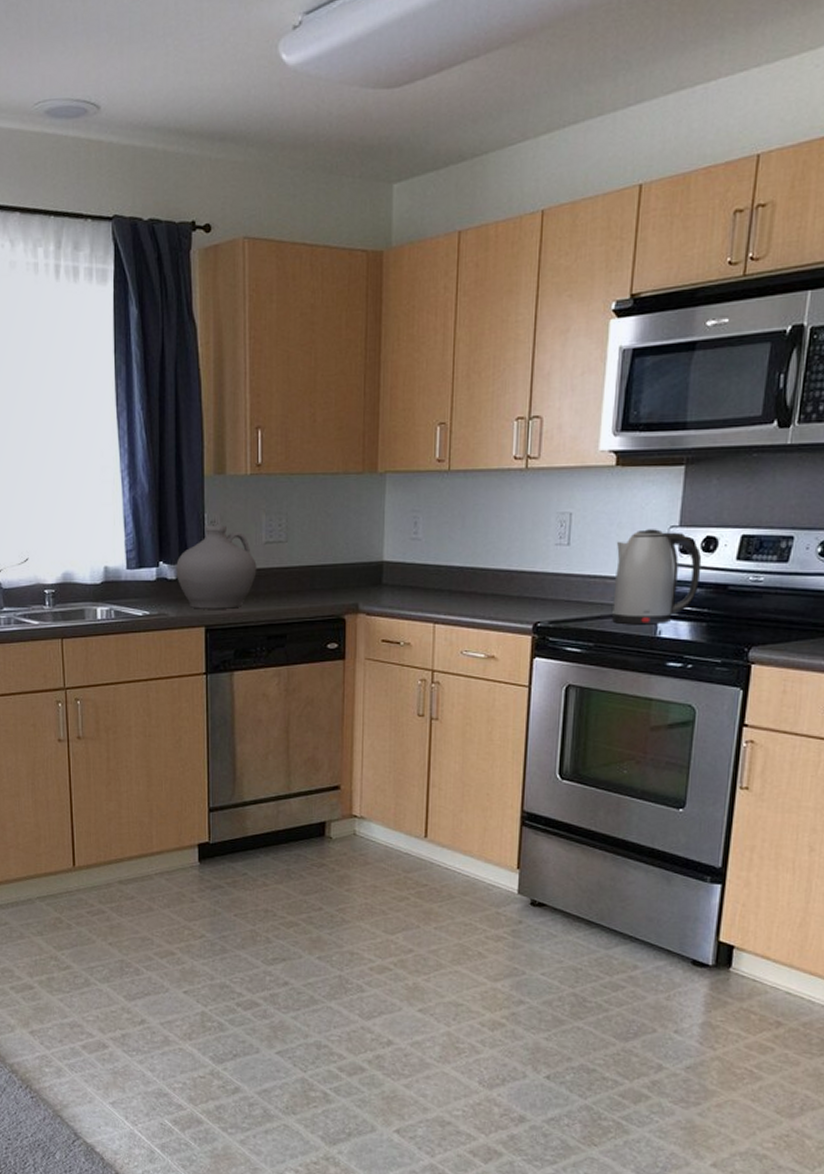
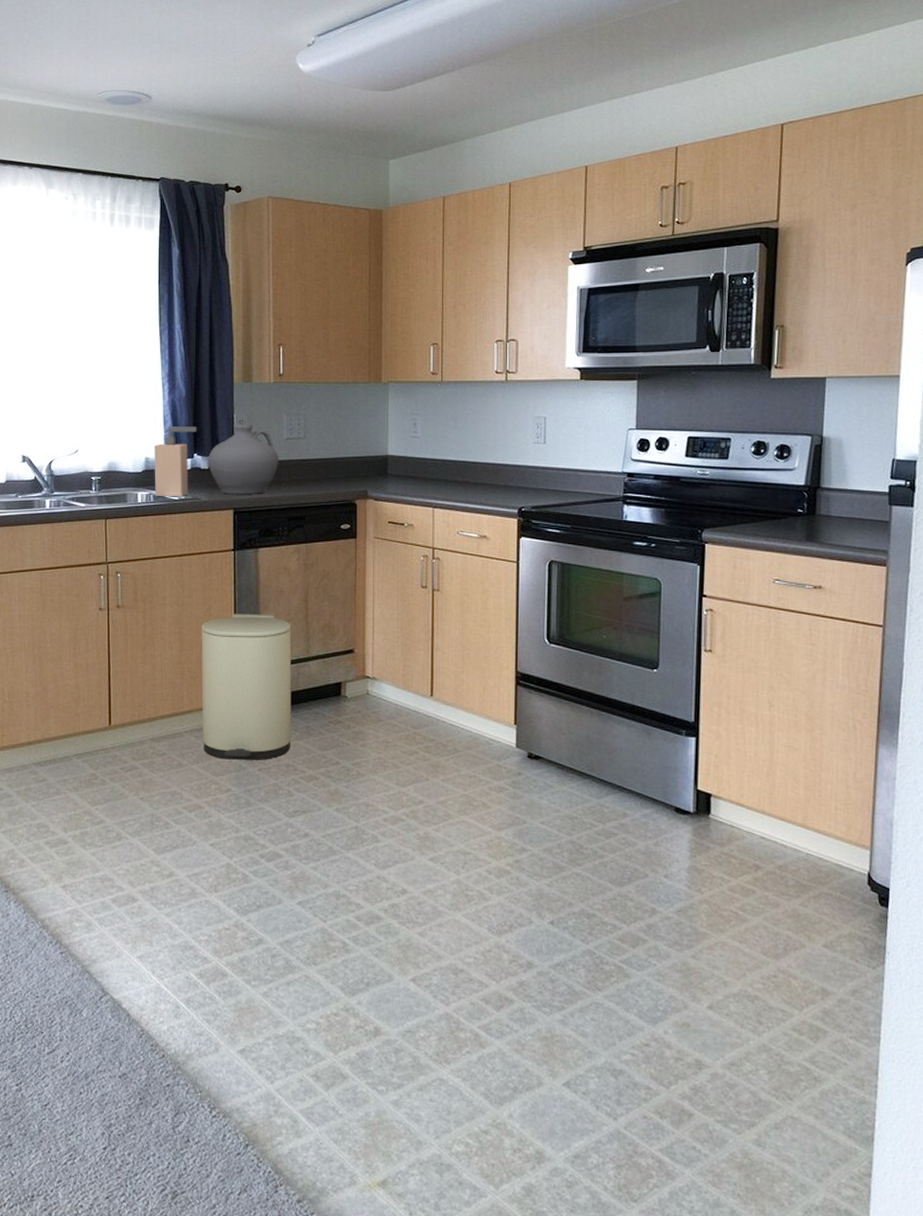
soap dispenser: none [114,529,162,613] -> present [154,426,197,497]
pedal bin: none [170,746,271,905] -> present [201,614,292,760]
kettle: present [612,529,702,625] -> none [585,431,657,510]

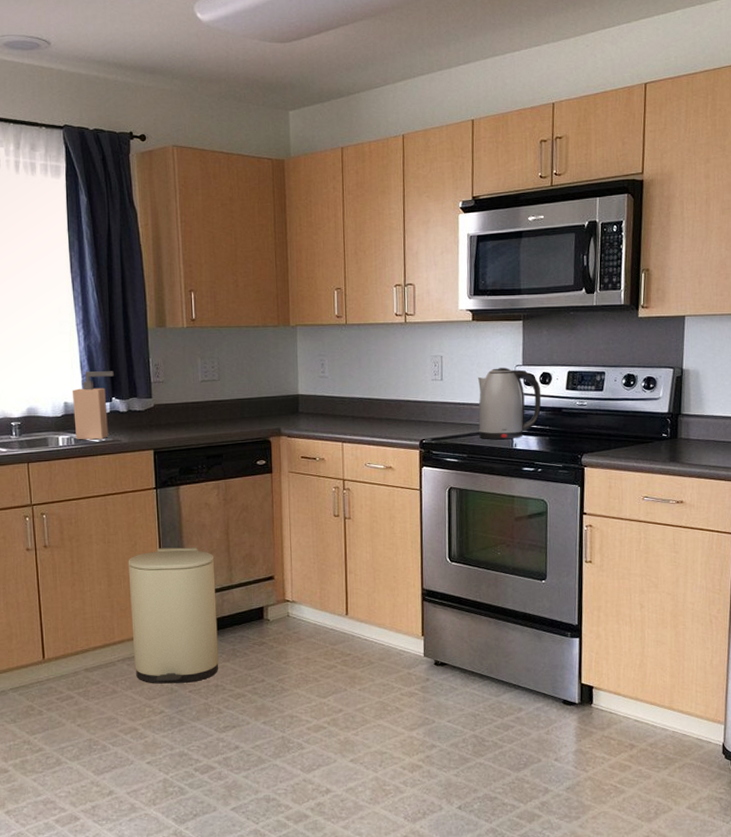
ceramic jug: present [208,423,279,494] -> none [127,367,195,436]
kettle: none [585,431,657,510] -> present [478,367,542,440]

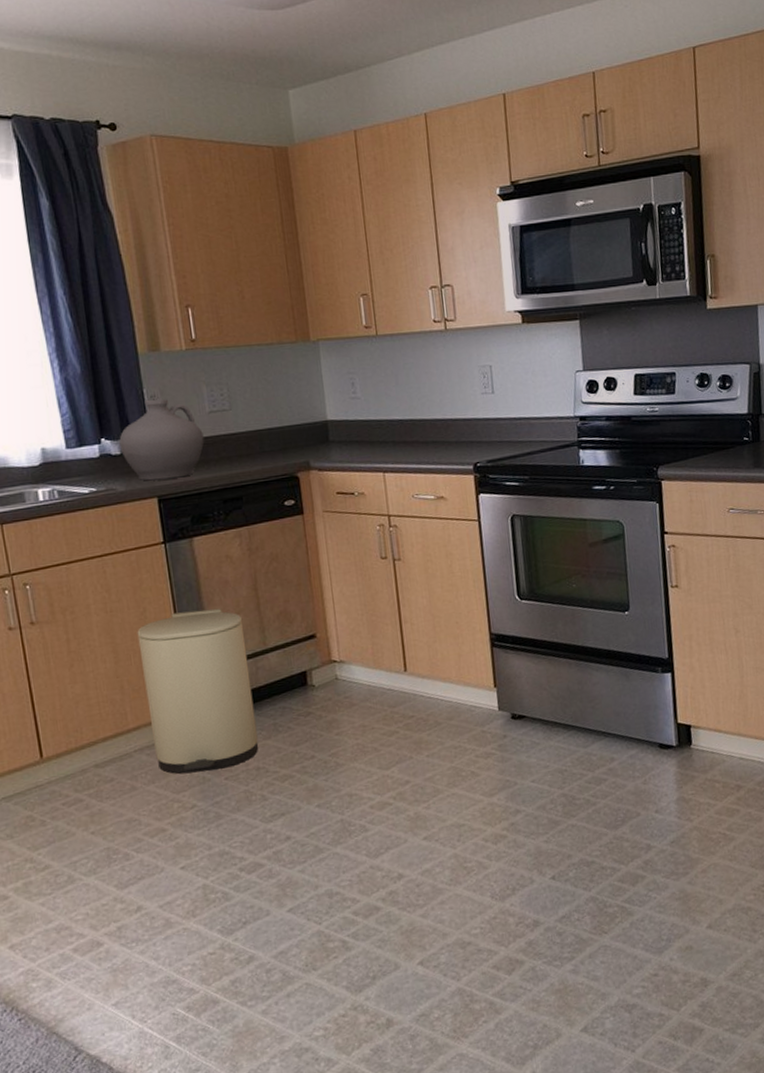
soap dispenser: present [73,371,114,440] -> none [50,407,101,492]
ceramic jug: none [127,367,195,436] -> present [119,399,204,481]
kettle: present [478,367,542,440] -> none [534,374,608,457]

